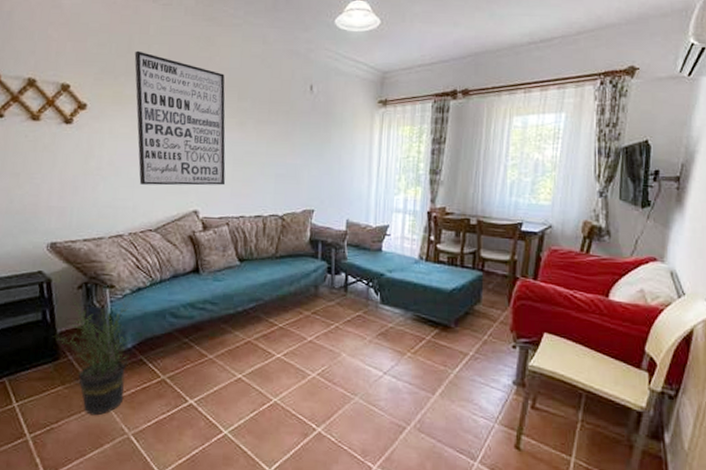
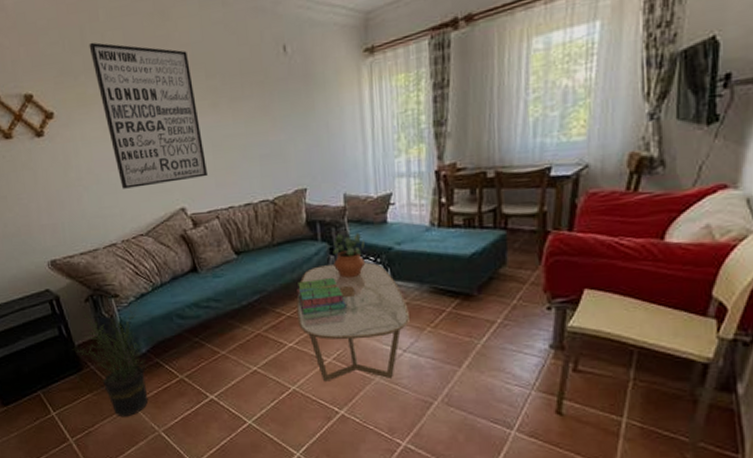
coffee table: none [289,282,393,399] -> present [296,262,409,382]
stack of books: none [292,294,336,328] -> present [297,277,346,314]
potted plant: none [329,254,360,297] -> present [333,232,366,278]

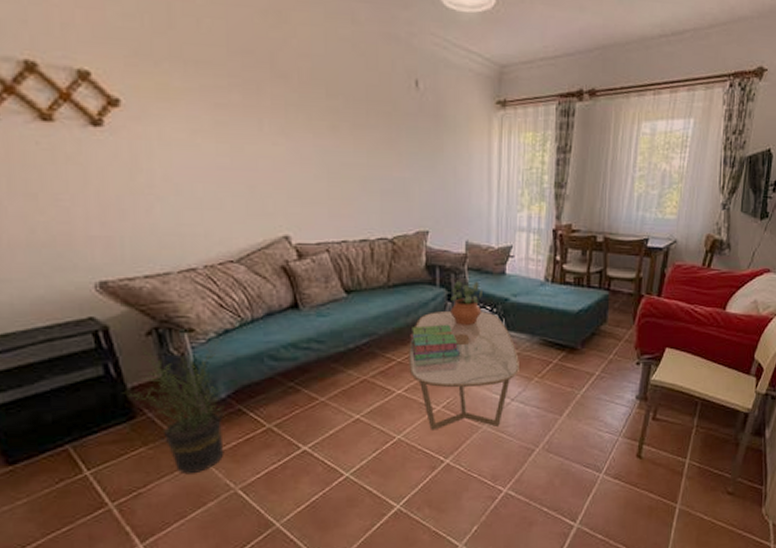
wall art: present [89,42,209,189] -> none [178,25,321,206]

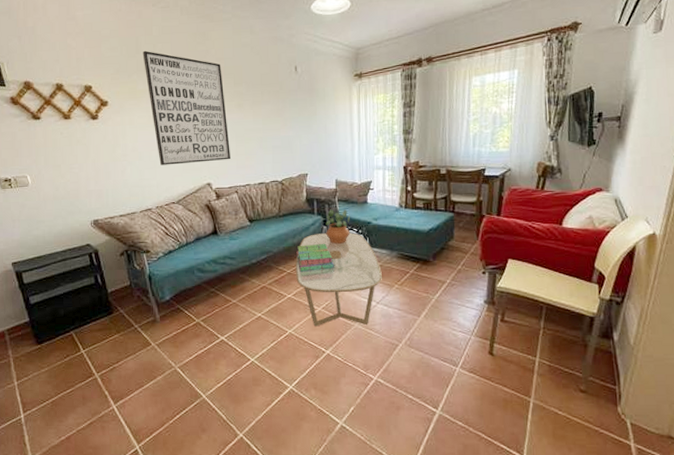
potted plant: present [123,340,224,475] -> none [105,258,169,355]
wall art: none [178,25,321,206] -> present [142,50,232,165]

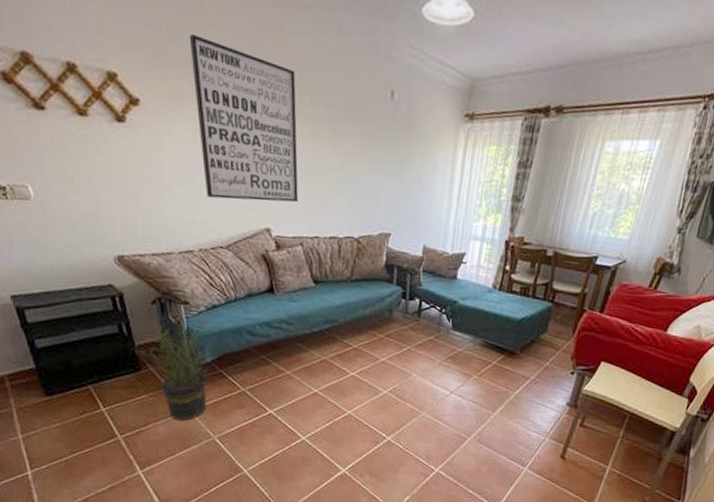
potted plant: none [105,258,169,355] -> present [132,313,209,421]
coffee table: present [295,232,382,327] -> none [362,307,461,414]
stack of books: present [296,243,334,272] -> none [366,318,409,350]
potted plant: present [325,209,351,244] -> none [403,280,434,322]

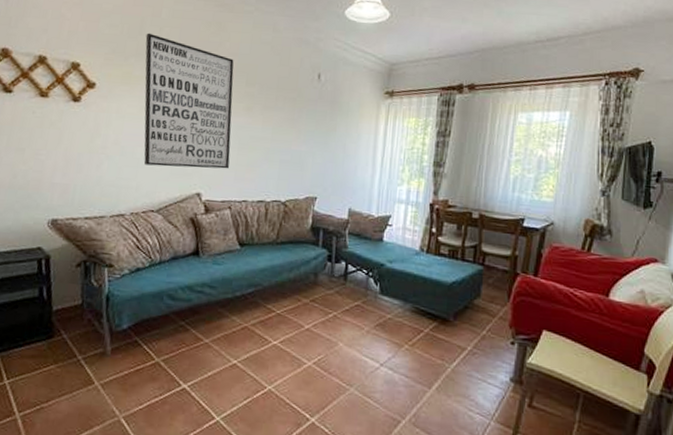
potted plant: present [132,313,209,421] -> none [48,276,130,397]

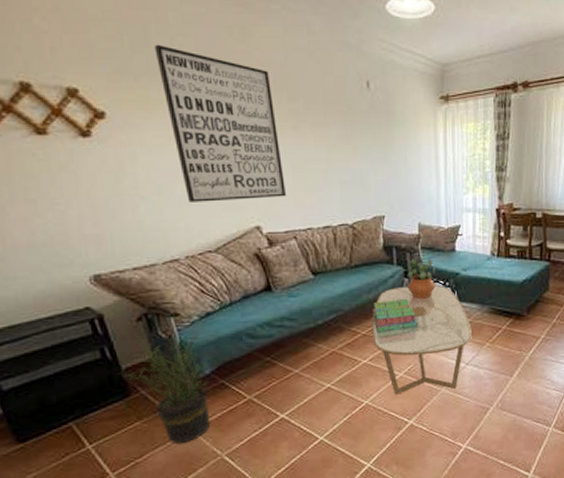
potted plant: none [48,276,130,397] -> present [118,322,211,444]
coffee table: none [286,270,391,391] -> present [371,285,472,395]
stack of books: none [290,281,335,316] -> present [372,298,418,333]
potted plant: none [329,242,360,286] -> present [407,258,436,299]

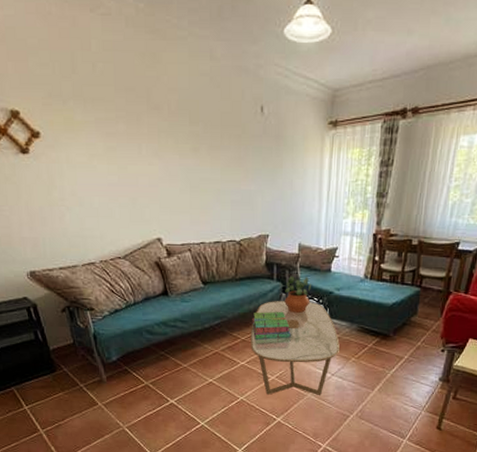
potted plant: present [118,322,211,444] -> none [47,317,116,414]
wall art: present [154,44,287,202] -> none [79,70,185,215]

